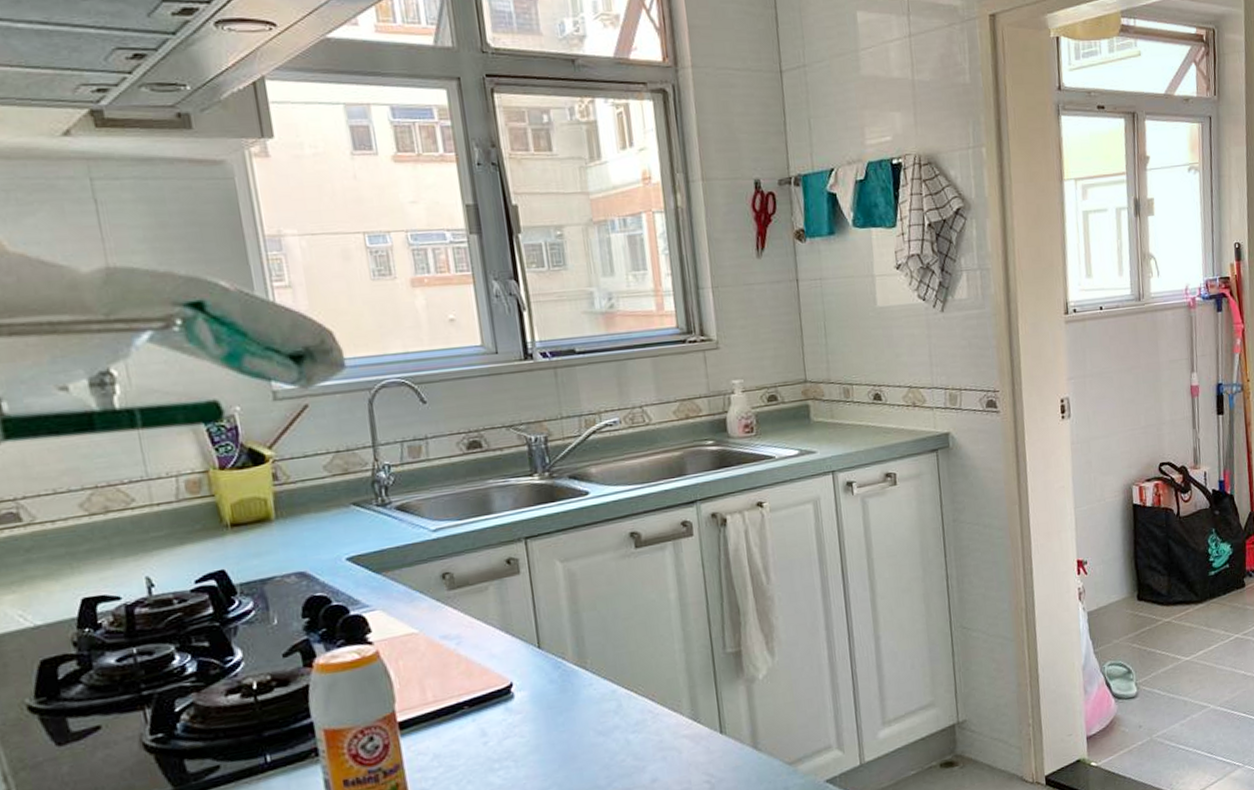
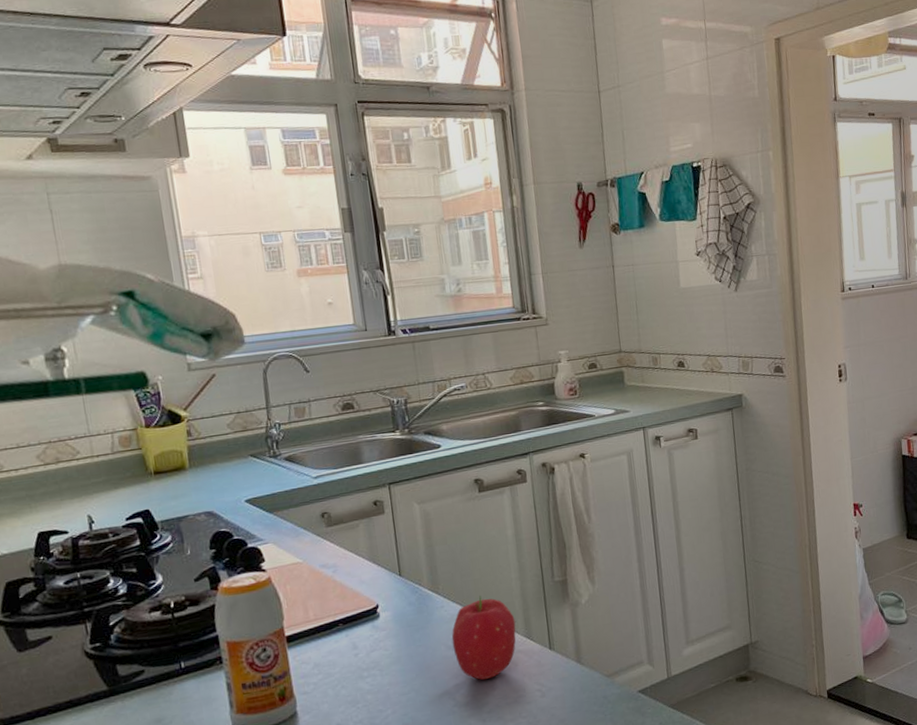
fruit: none [602,671,680,771] -> present [451,596,516,680]

